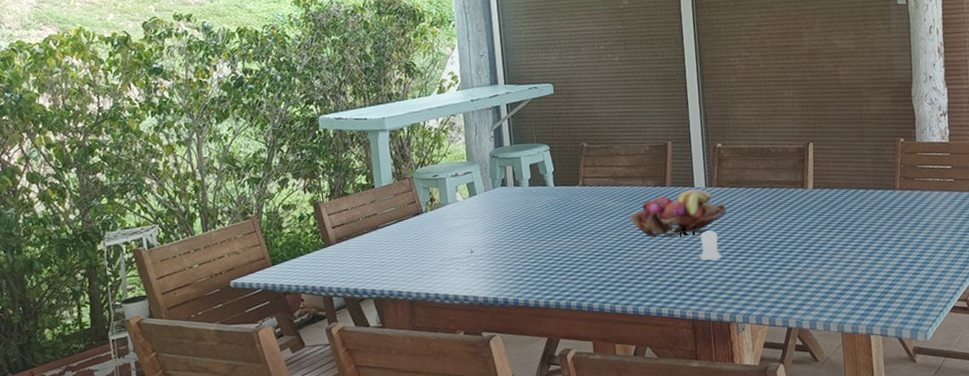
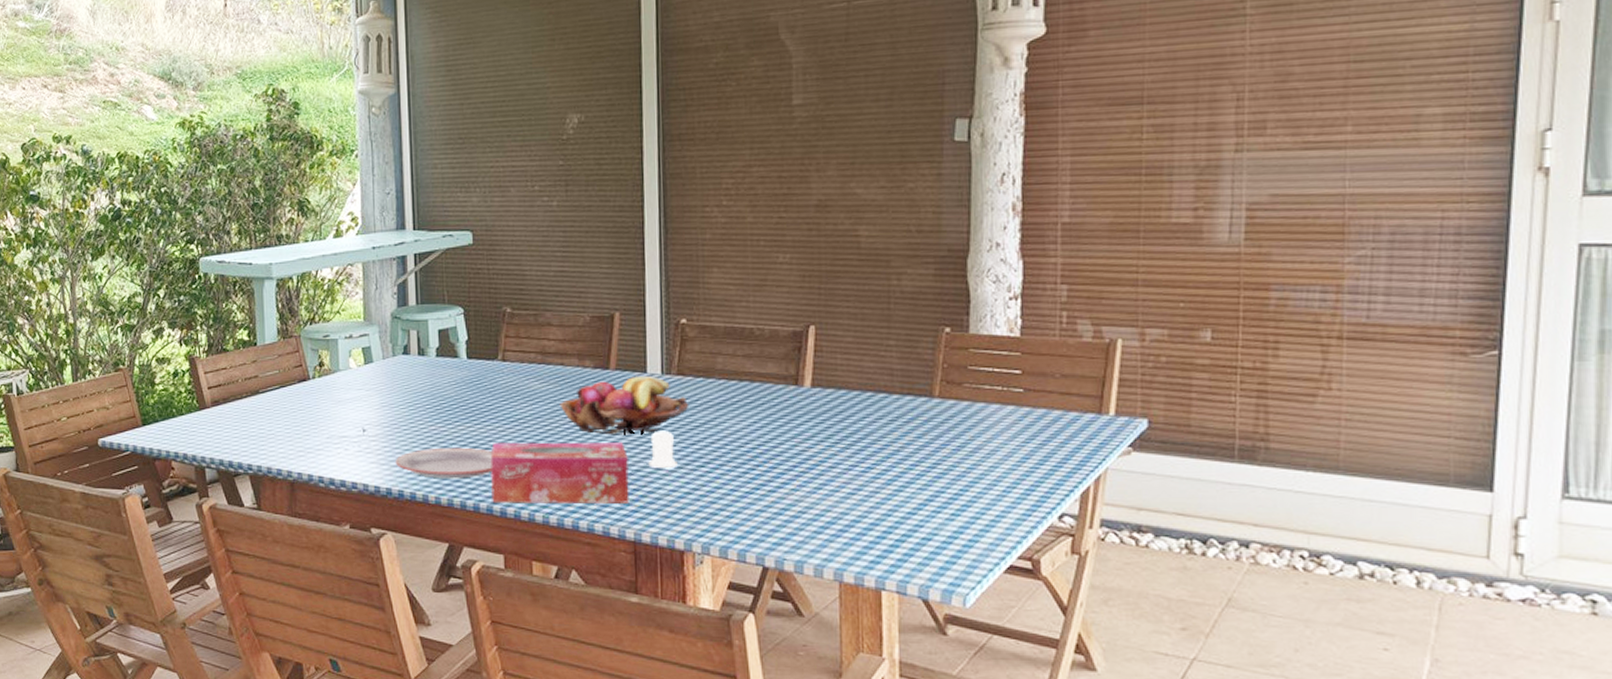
plate: none [499,258,580,286] -> present [395,447,493,479]
tissue box: none [577,243,687,300] -> present [490,442,630,504]

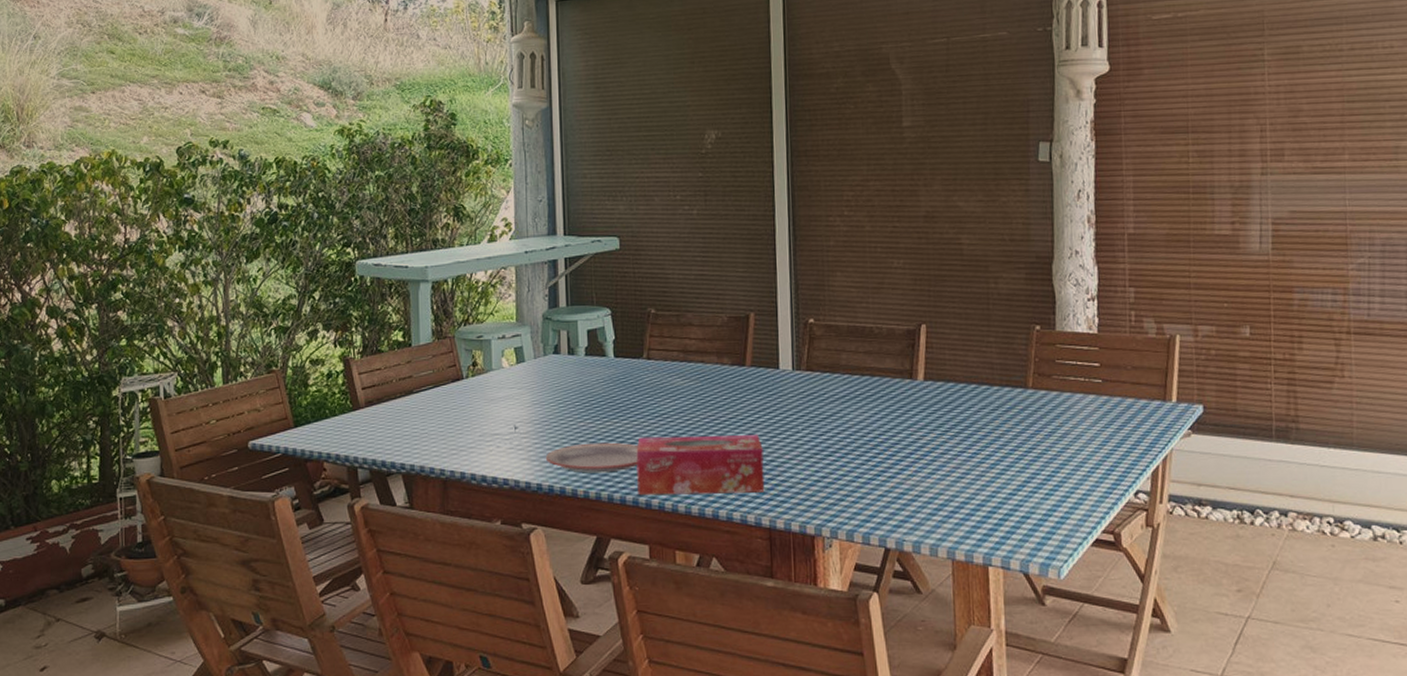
fruit basket: present [559,375,688,434] -> none [700,371,817,427]
salt shaker: present [648,432,678,468] -> none [781,424,808,458]

